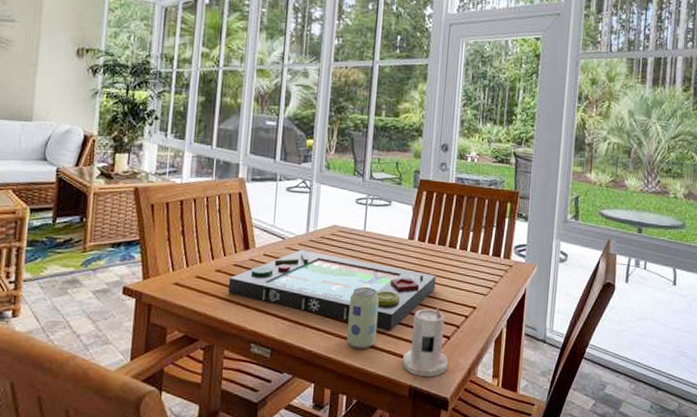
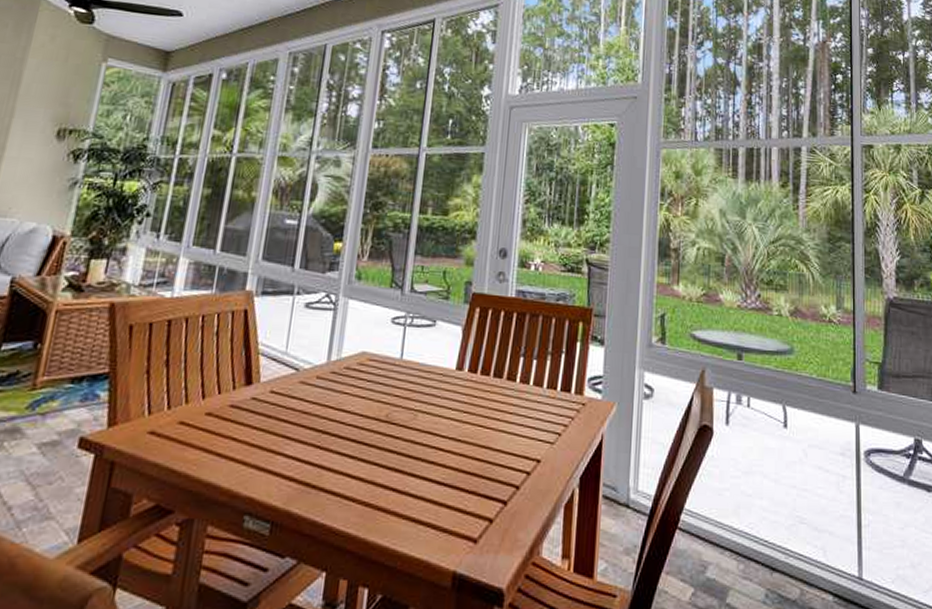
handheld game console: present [227,250,436,331] -> none [219,384,491,495]
beverage can: present [346,287,380,349] -> none [372,434,418,521]
candle: present [402,307,449,377] -> none [443,461,505,558]

